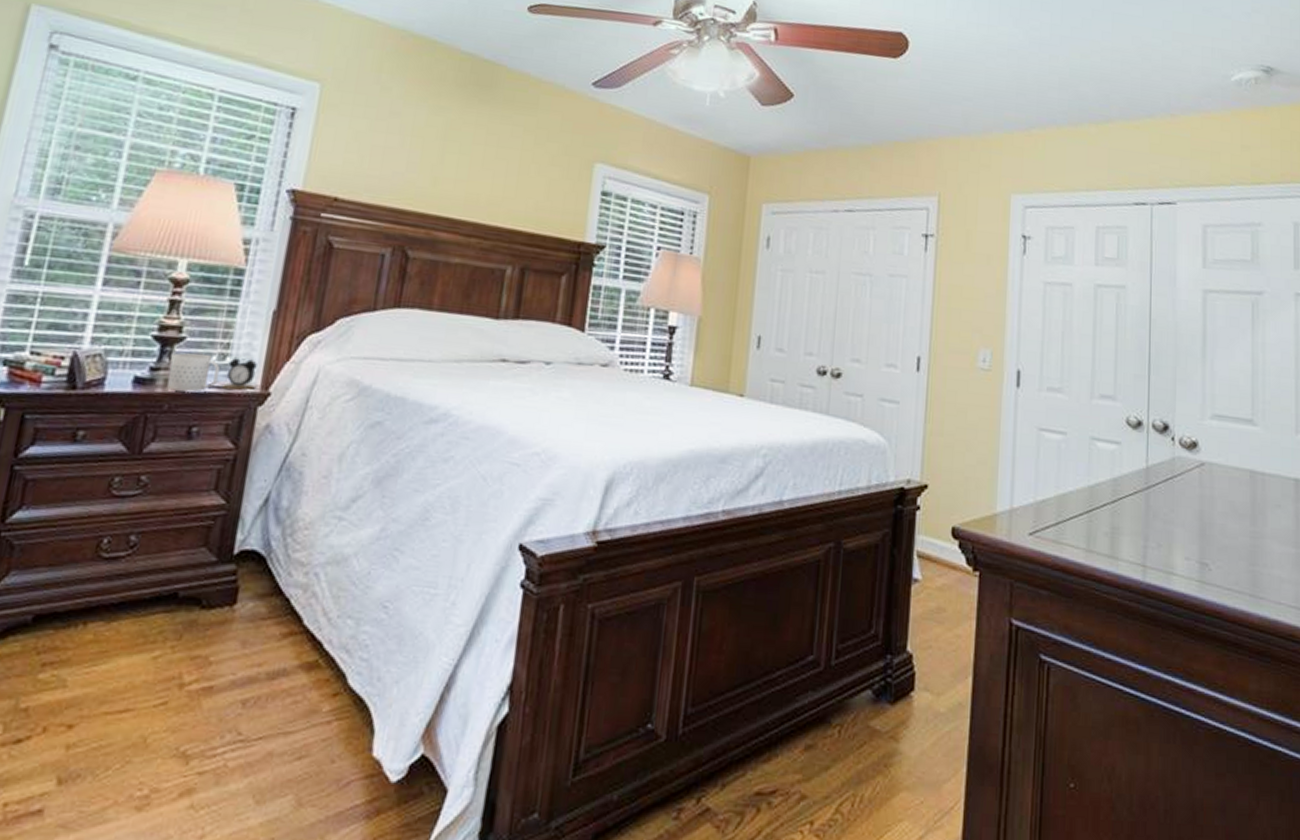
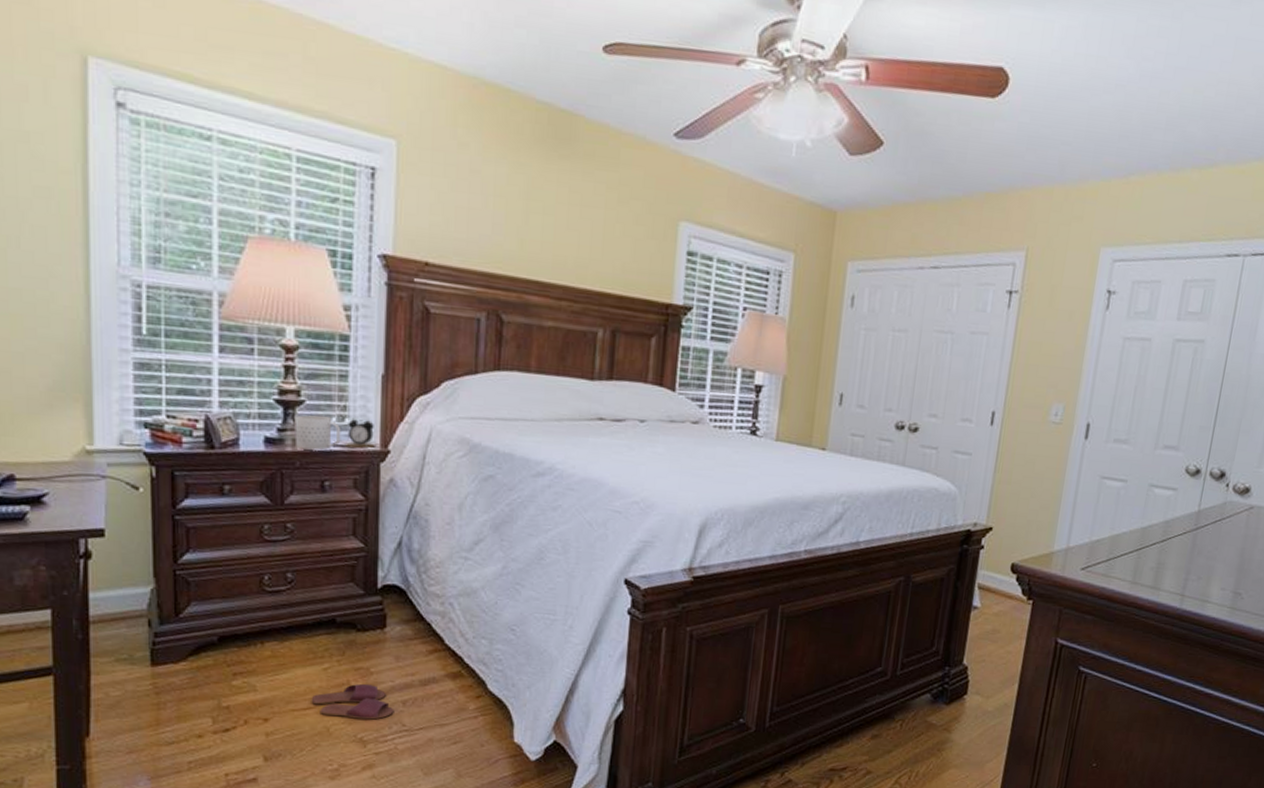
slippers: none [130,677,231,726] -> present [311,683,394,720]

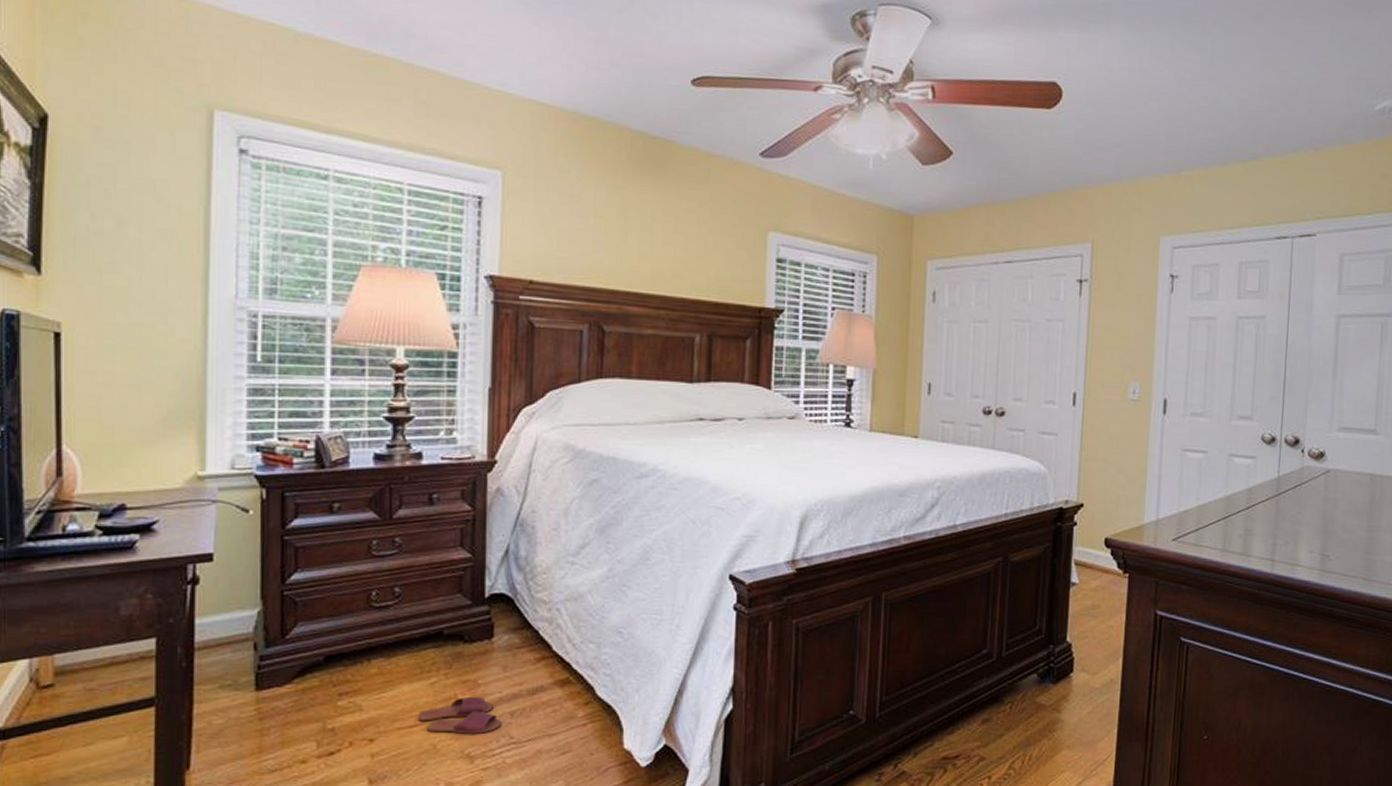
mug: present [294,415,341,451] -> none [403,430,449,464]
alarm clock: present [344,417,375,449] -> none [452,429,482,460]

